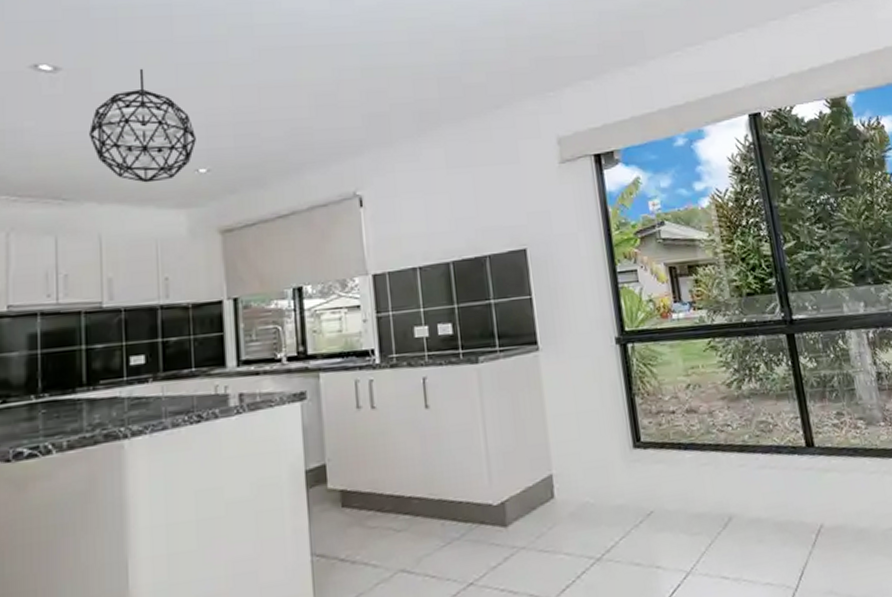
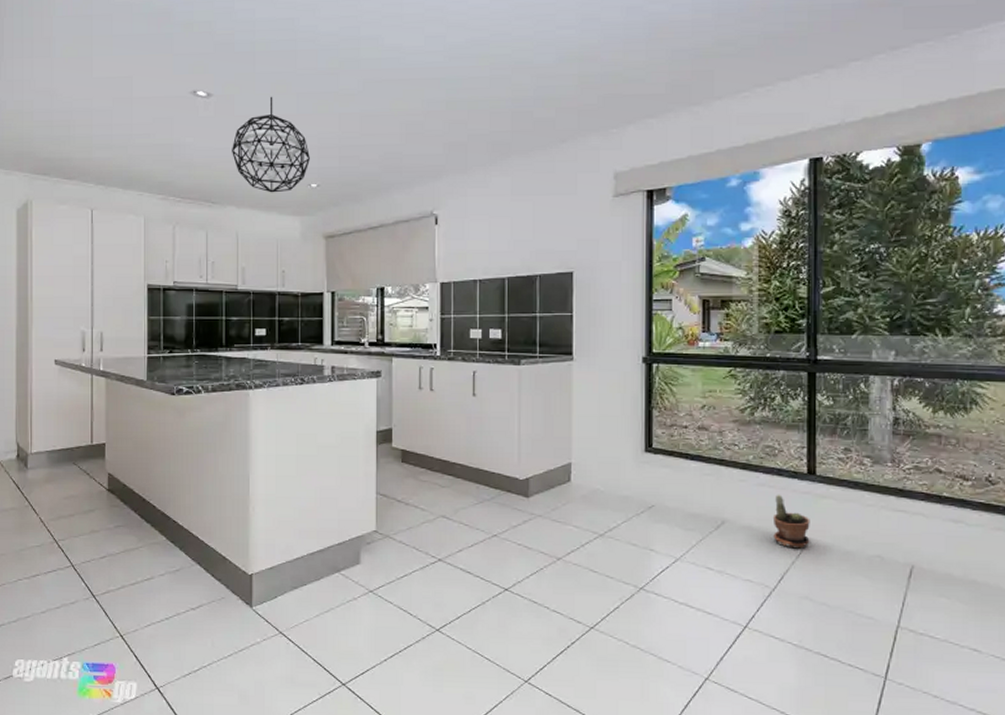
potted plant: none [779,475,823,537] -> present [772,494,810,549]

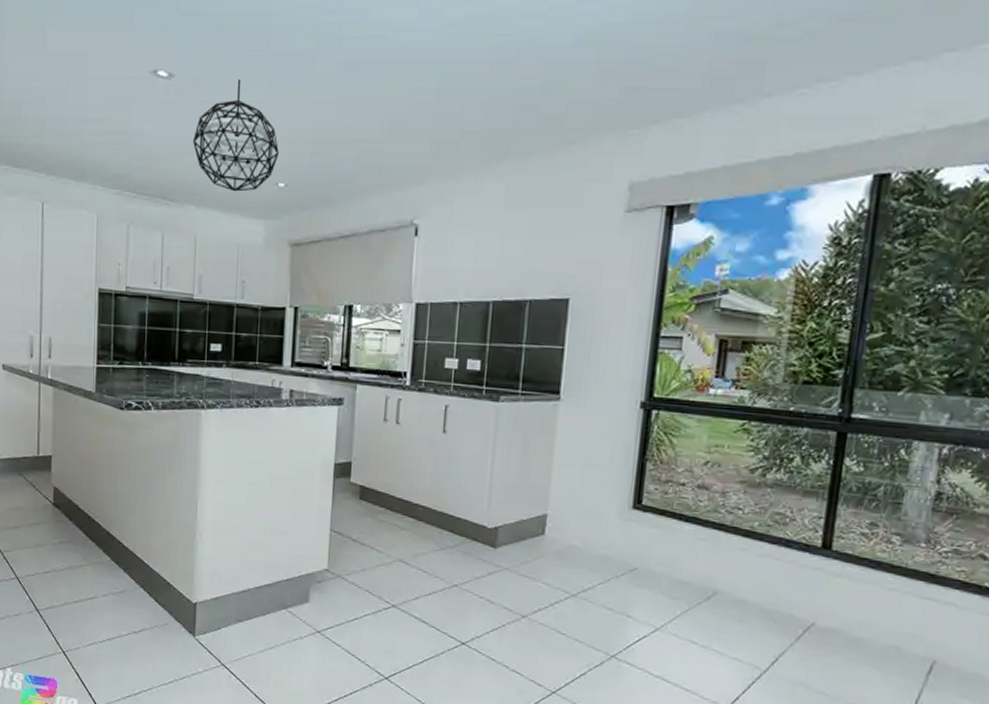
potted plant: present [772,494,810,549] -> none [772,567,818,631]

